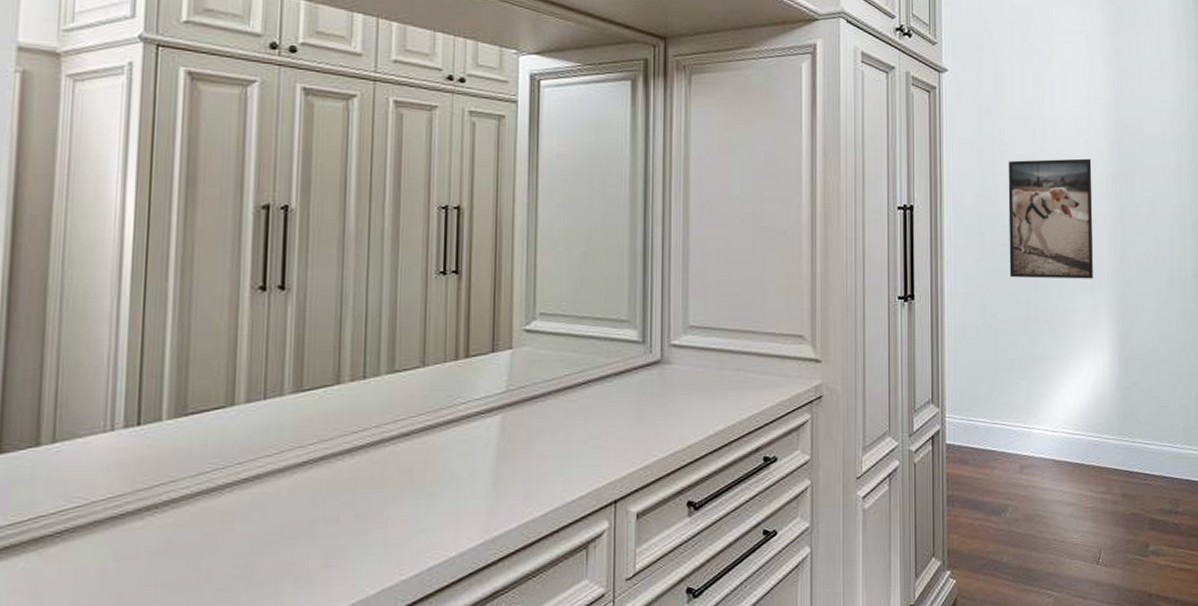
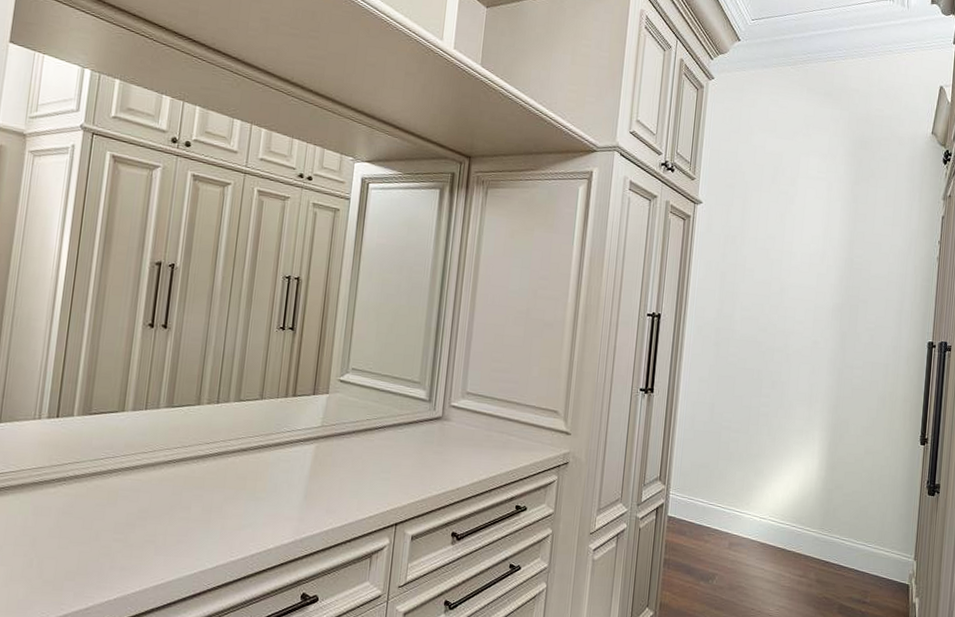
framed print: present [1008,158,1093,279] -> none [737,284,821,393]

